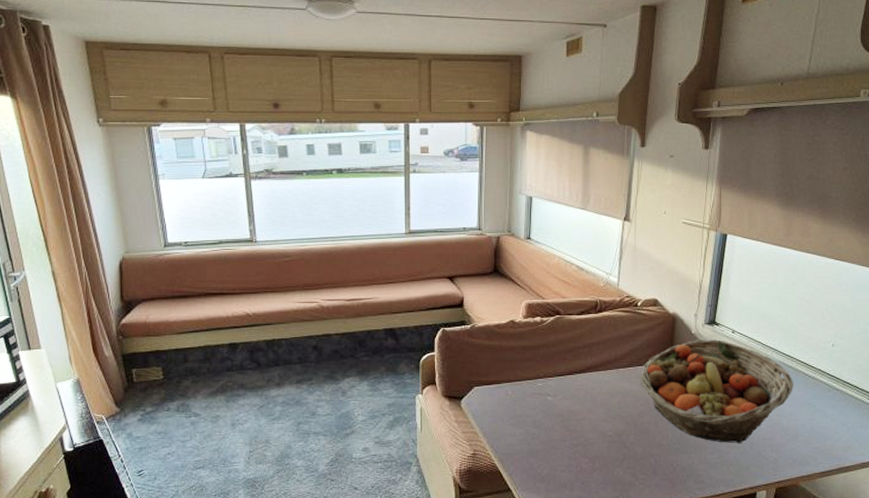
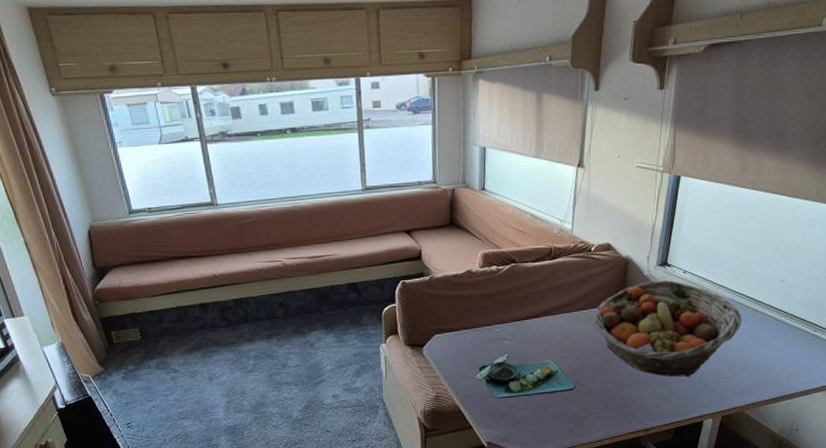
platter: none [514,411,621,460] -> present [474,354,576,399]

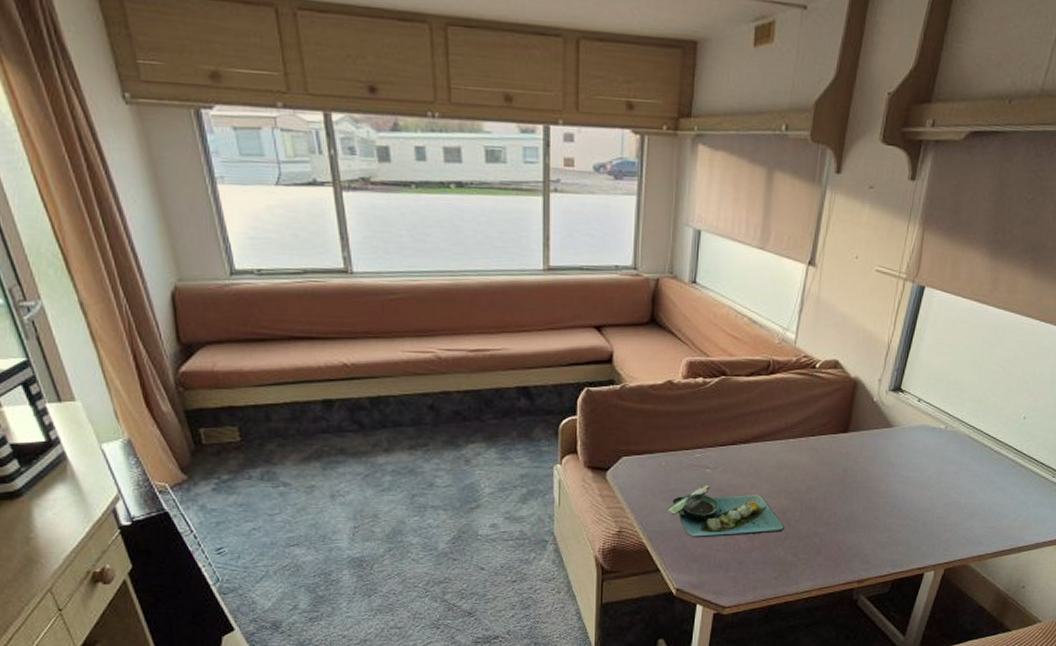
fruit basket: present [593,280,743,378] -> none [811,408,978,523]

